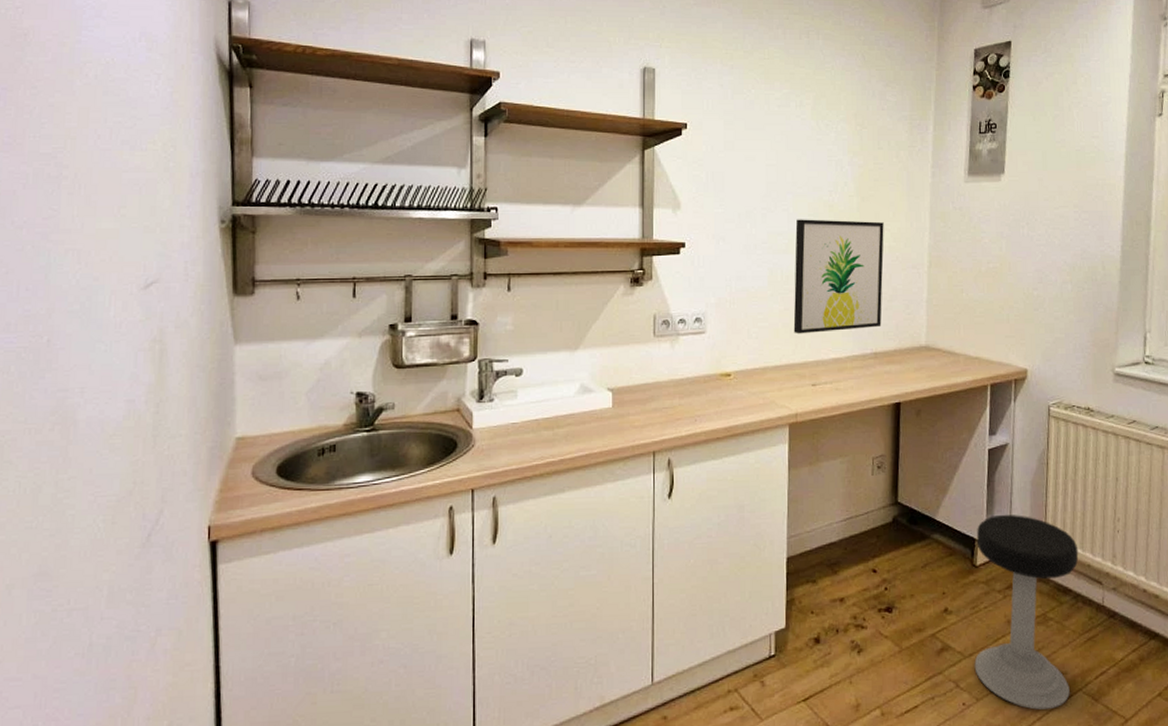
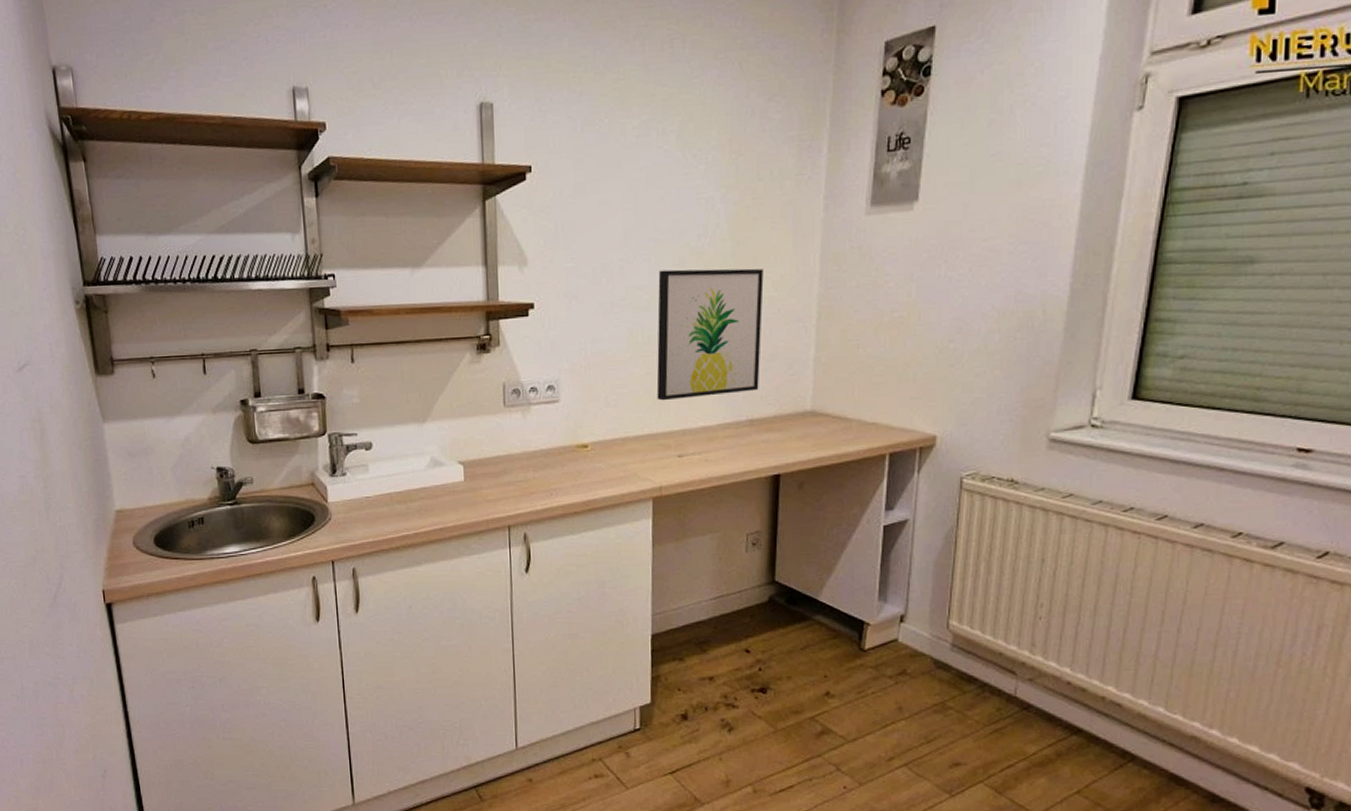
stool: present [974,514,1079,710] -> none [858,596,989,798]

